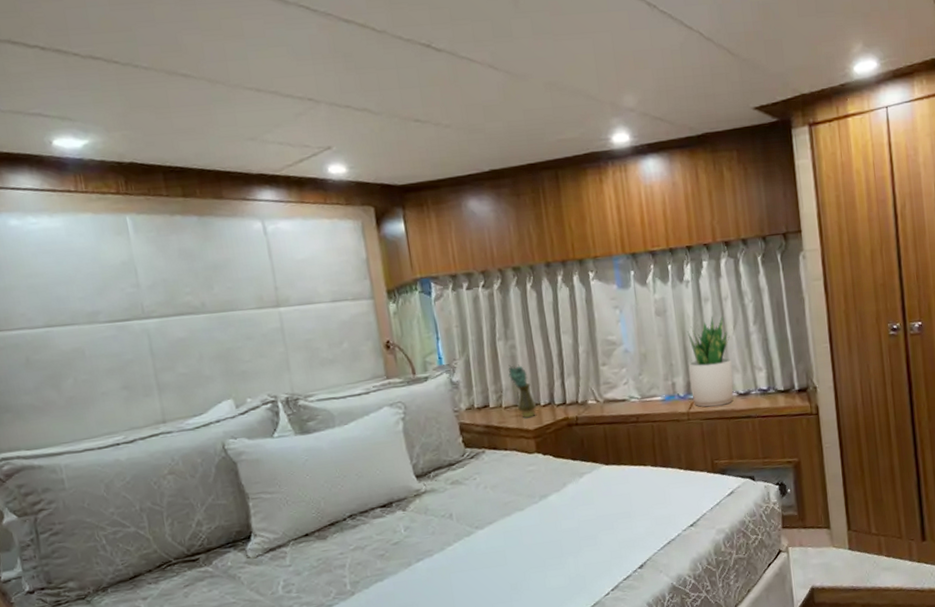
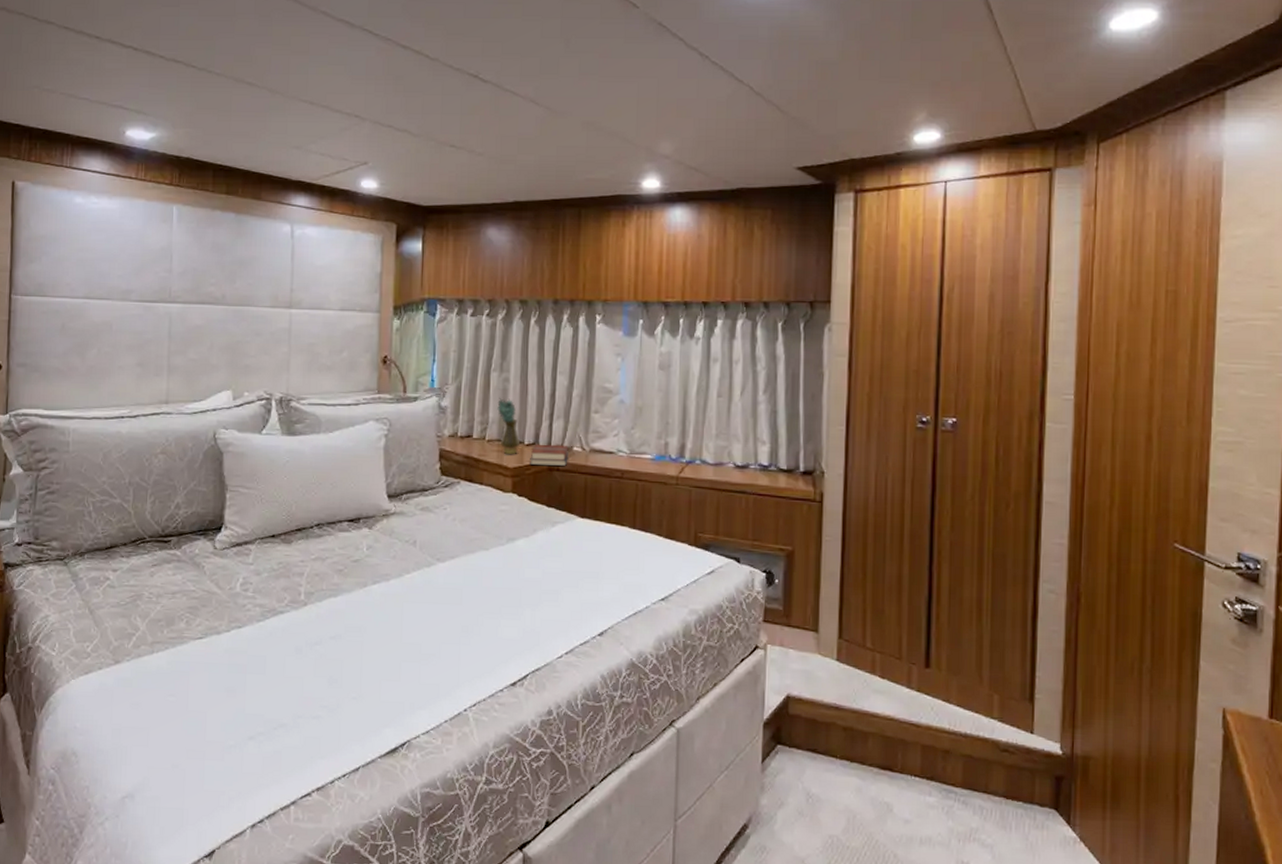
books: none [548,399,585,424] -> present [530,444,569,466]
planter: present [687,316,734,407] -> none [684,379,735,475]

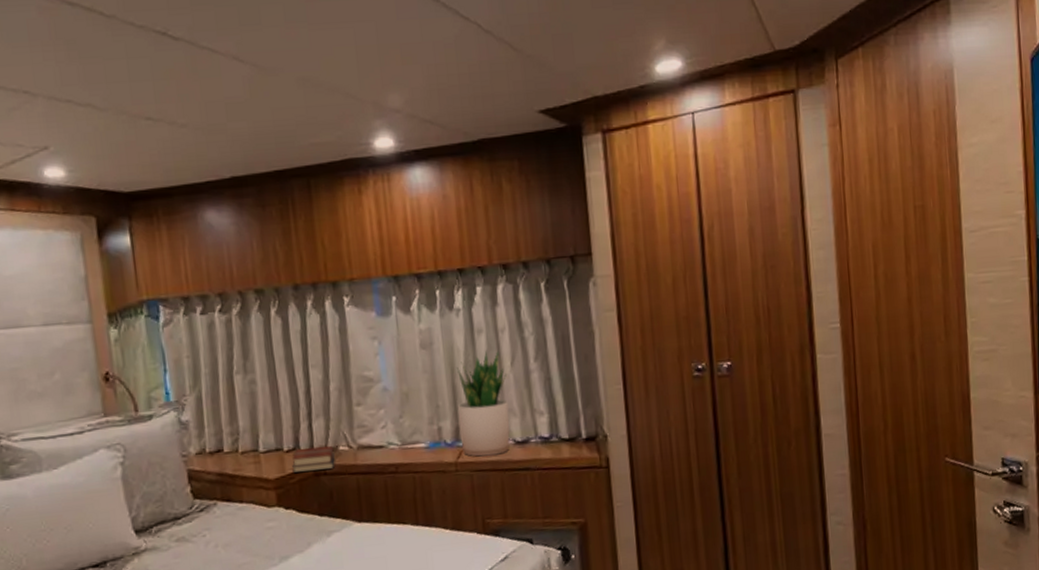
vase: present [497,397,519,455] -> none [246,402,278,466]
planter: none [684,379,735,475] -> present [457,351,510,457]

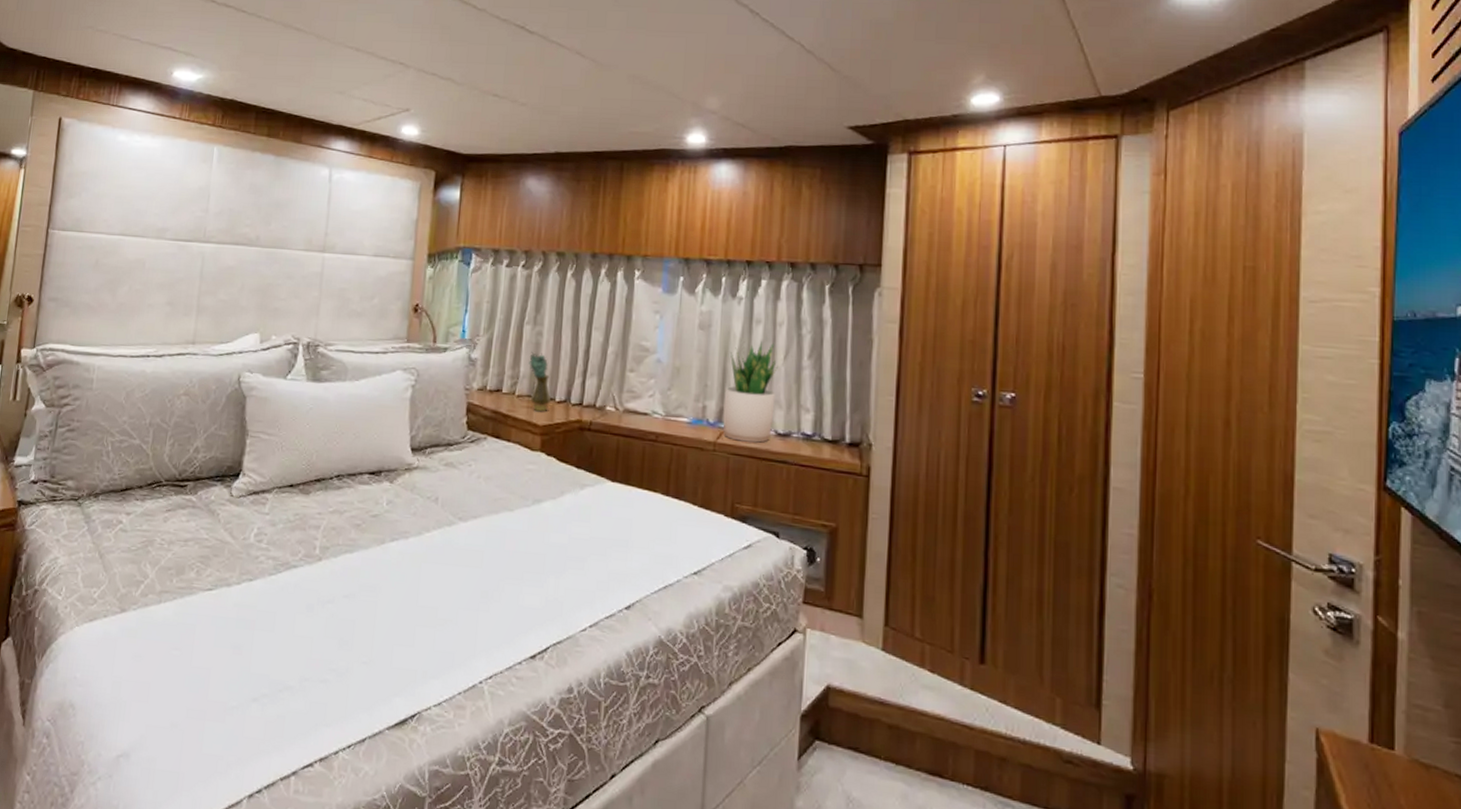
vase: none [246,402,278,466] -> present [529,351,551,412]
books: present [292,445,335,473] -> none [560,401,601,426]

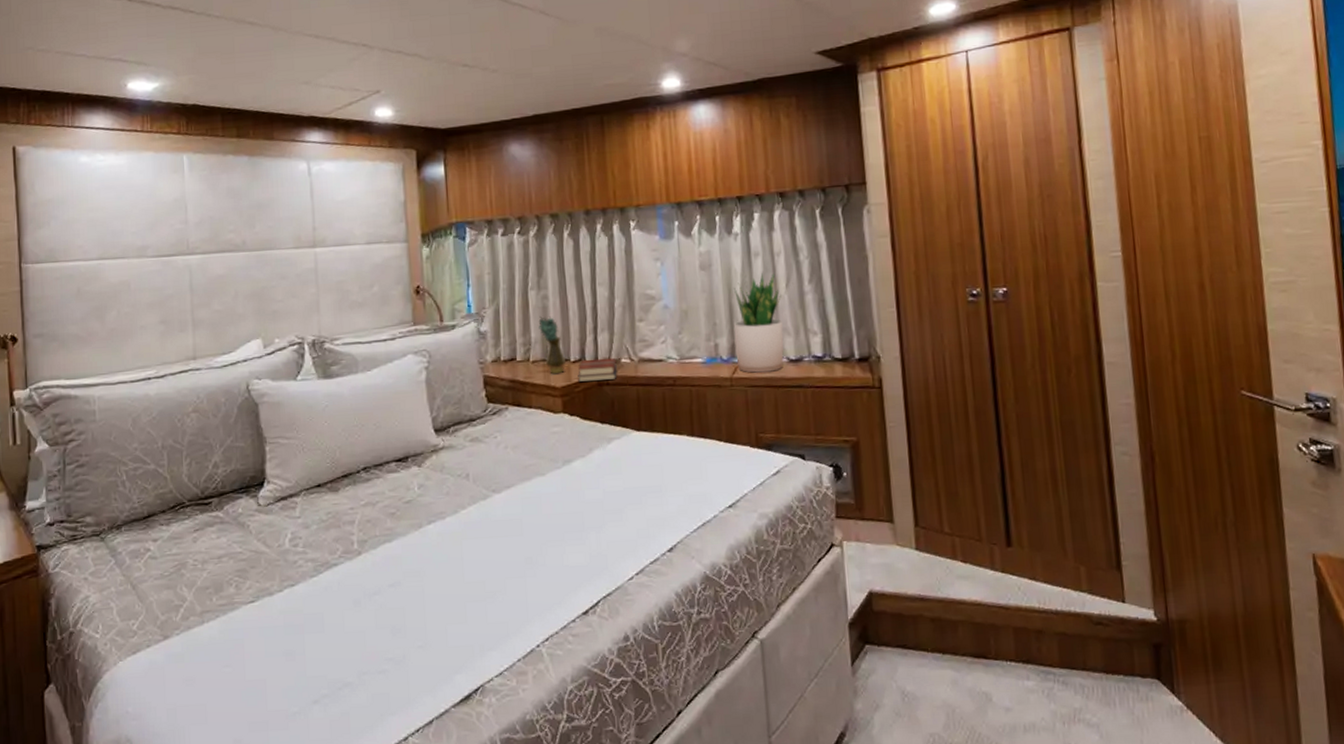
books: none [560,401,601,426] -> present [578,357,617,382]

